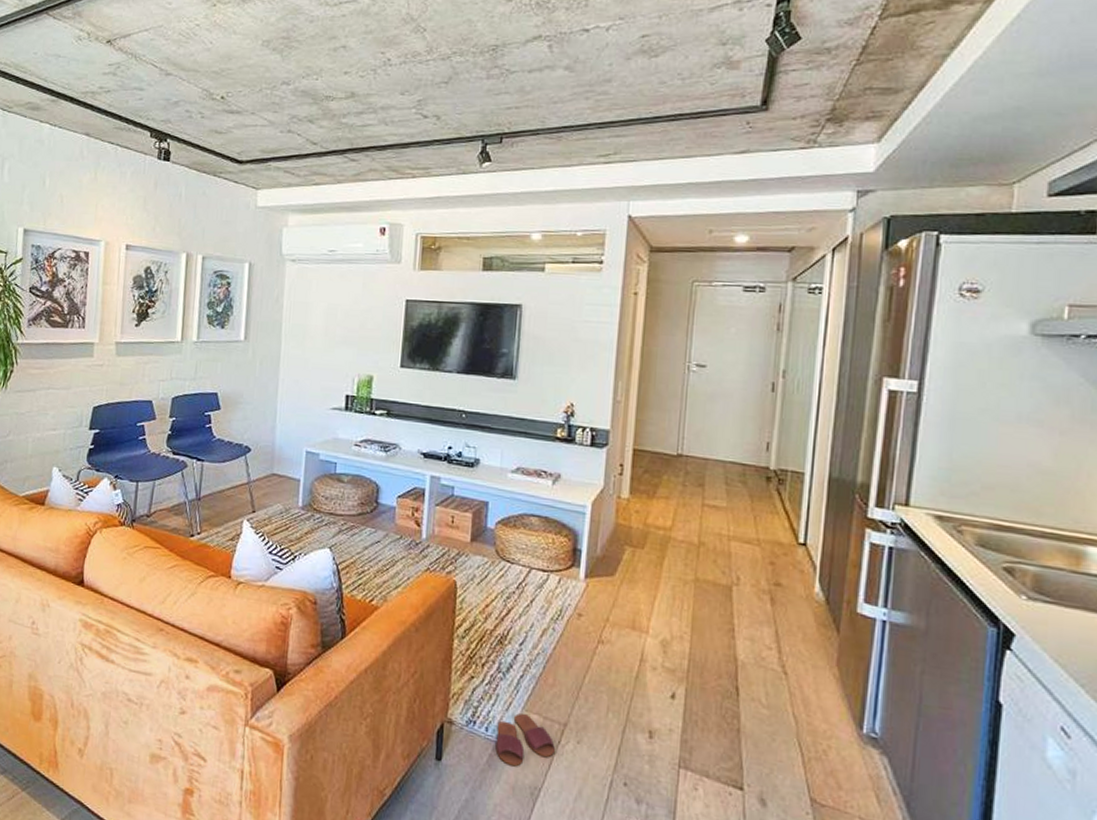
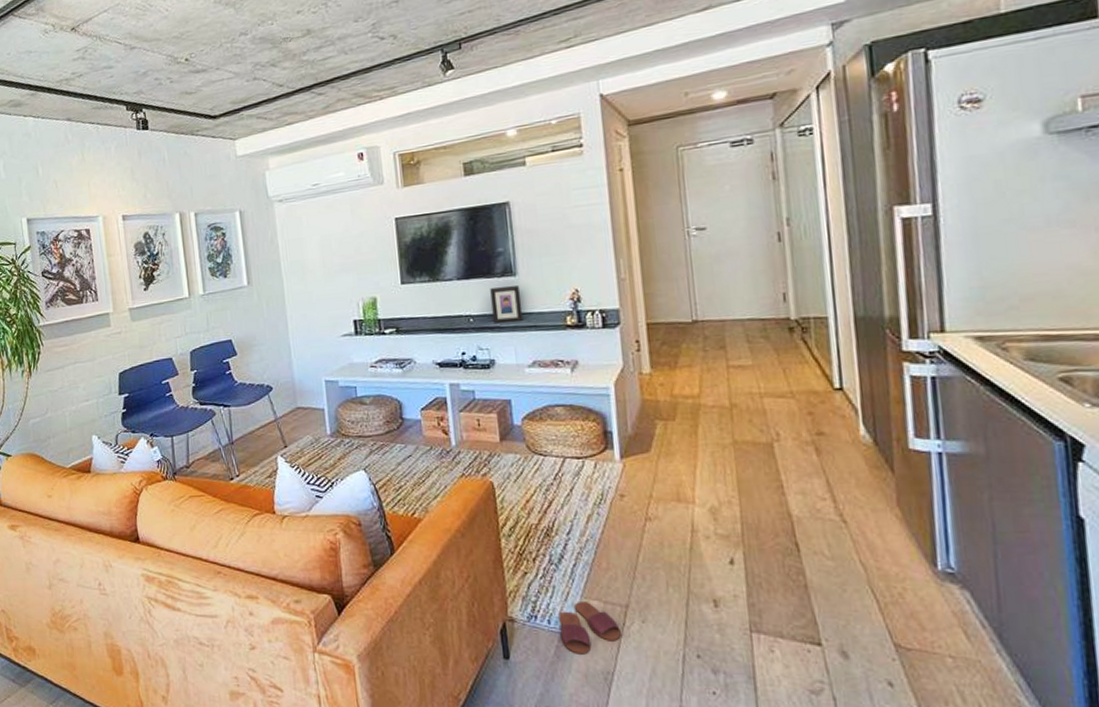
picture frame: none [485,387,516,427] -> present [490,286,524,325]

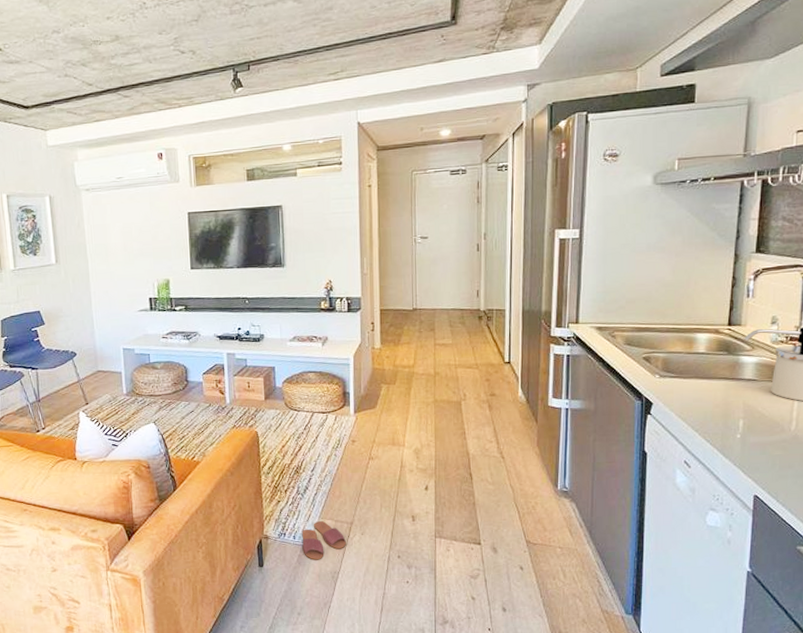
picture frame: present [490,286,524,325] -> none [263,275,288,306]

